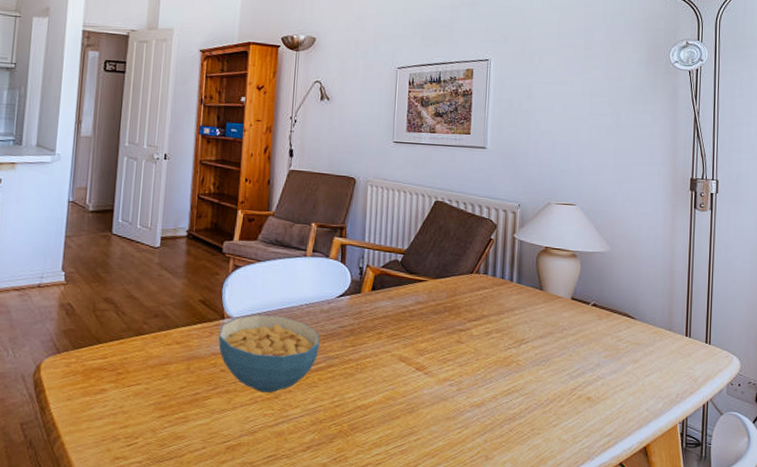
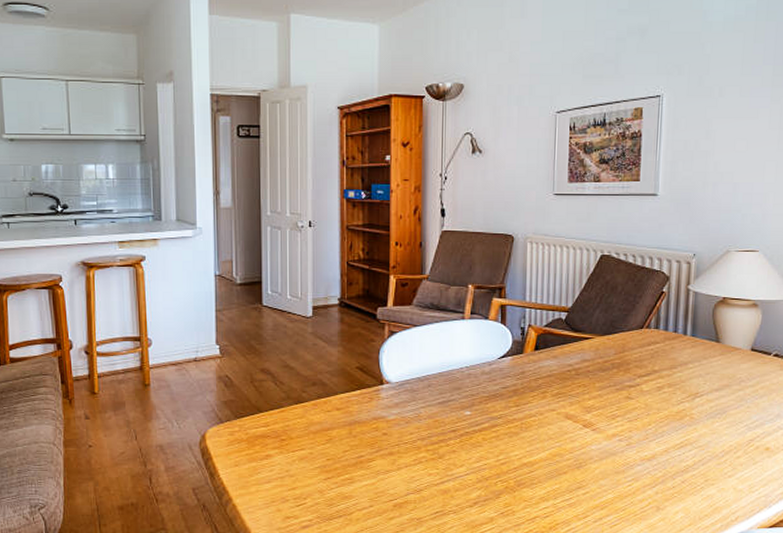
cereal bowl: present [218,315,320,393] -> none [378,380,482,453]

